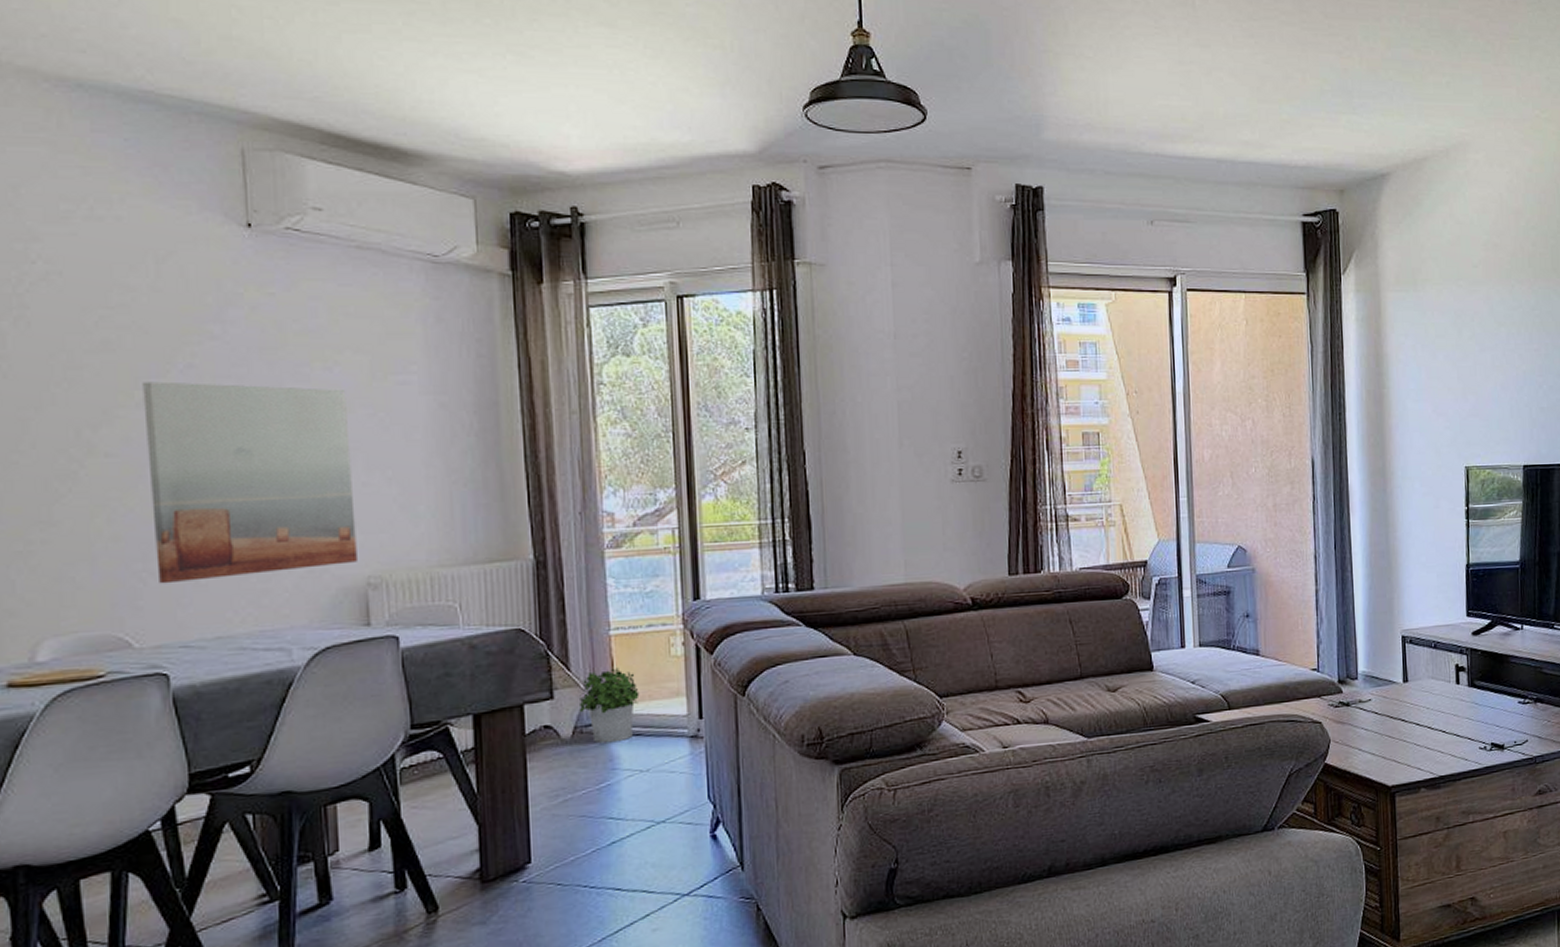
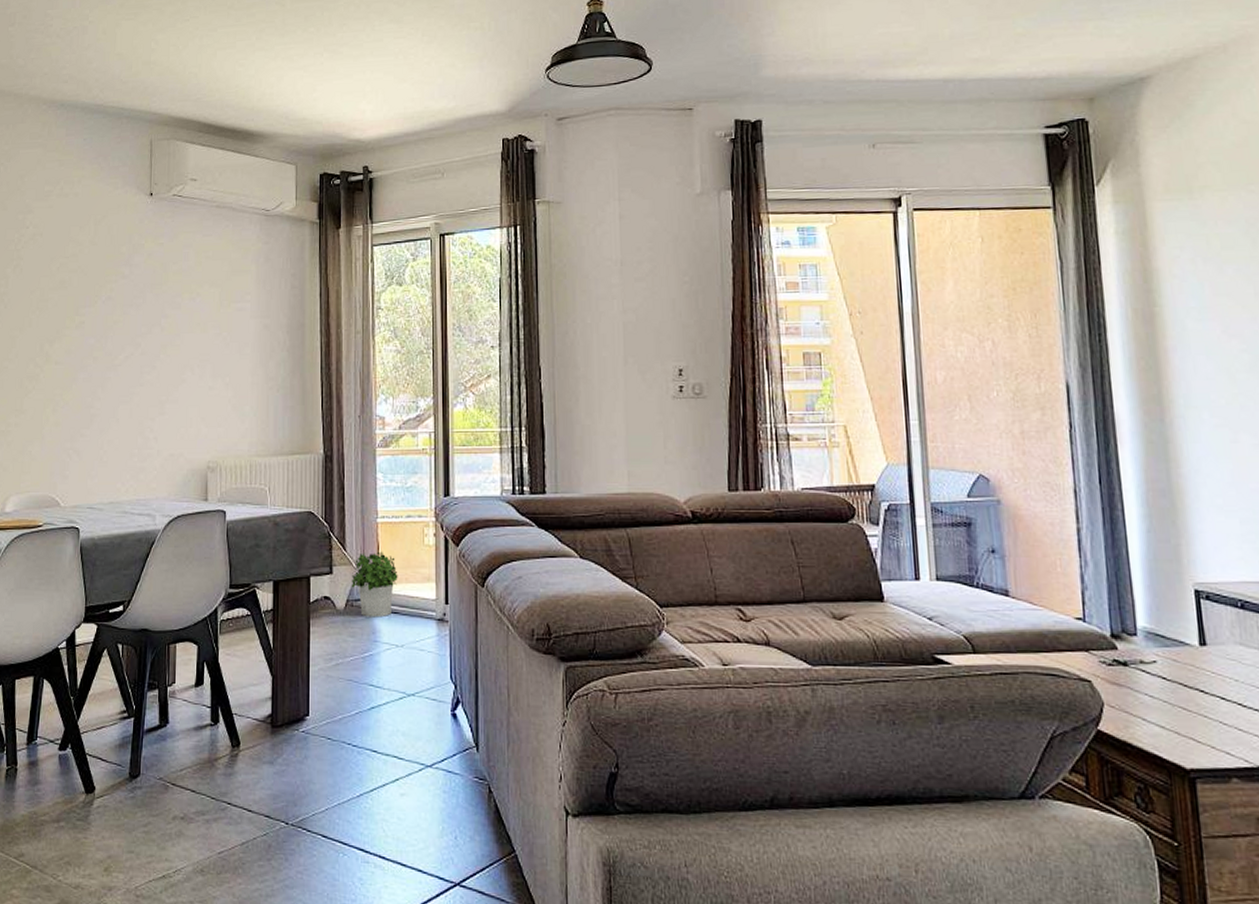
wall art: present [142,381,357,584] -> none [78,309,203,460]

